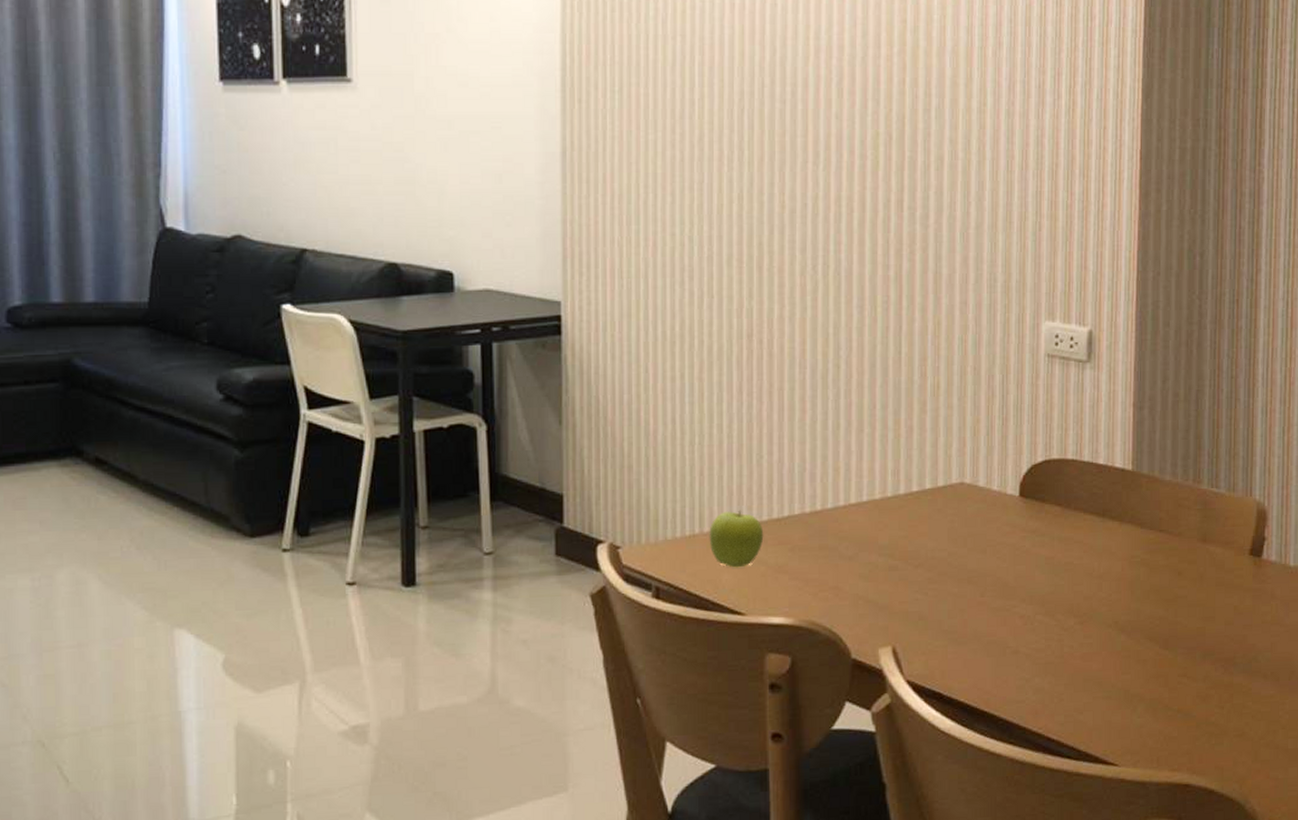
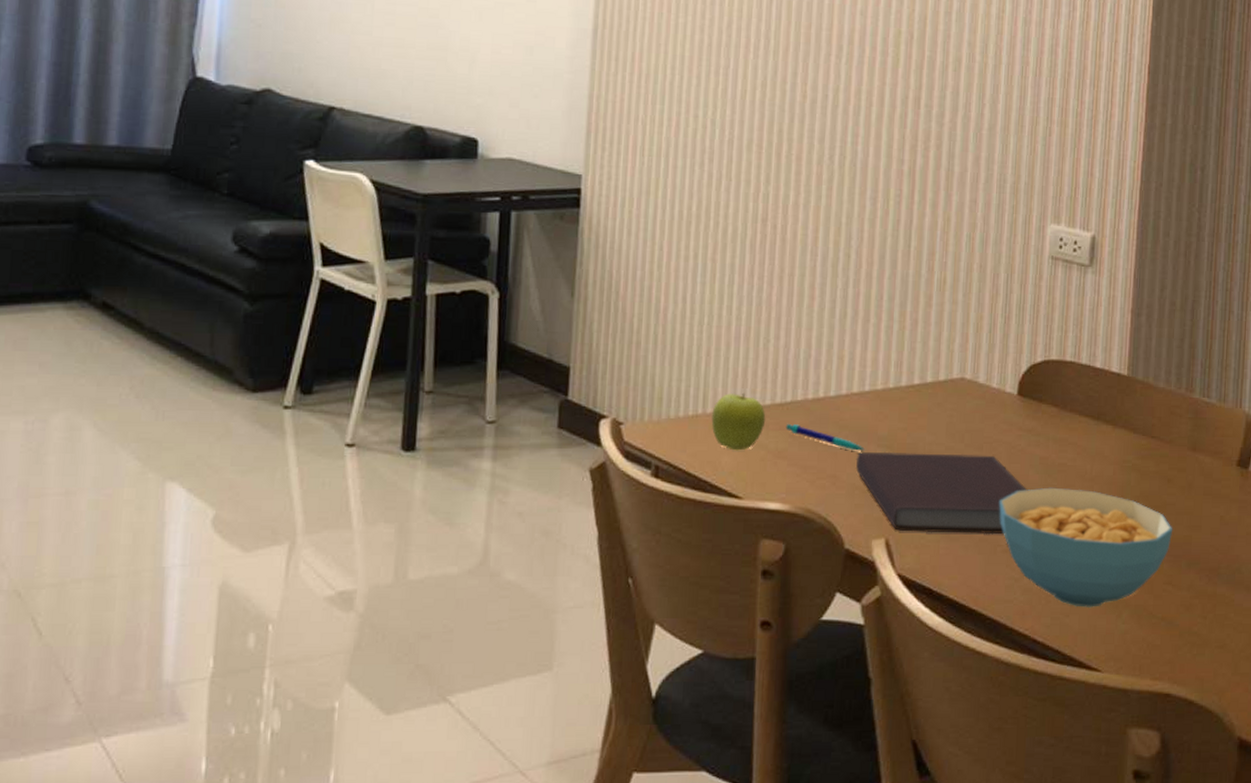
pen: none [784,537,866,561] -> present [785,423,865,451]
notebook: none [857,558,1034,639] -> present [856,451,1027,535]
cereal bowl: none [1006,586,1186,704] -> present [999,487,1173,607]

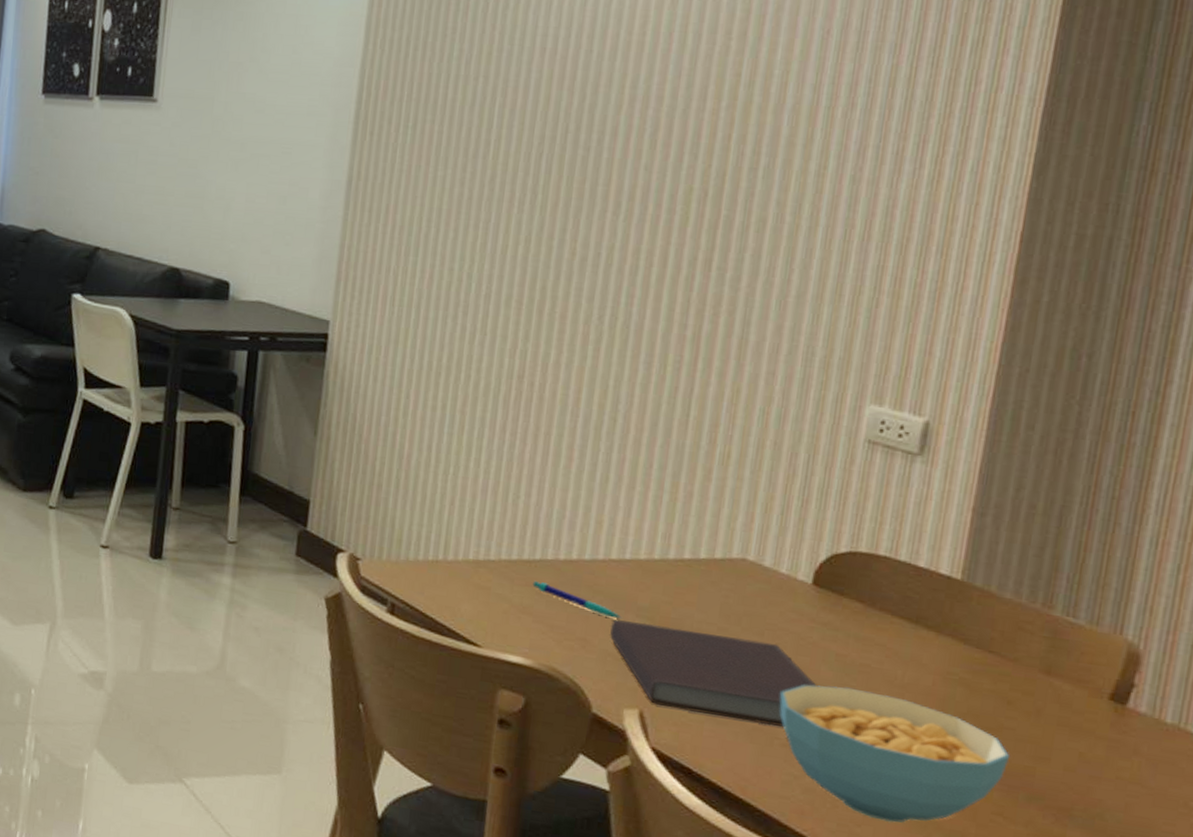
fruit: present [711,393,766,451] -> none [452,543,512,601]

